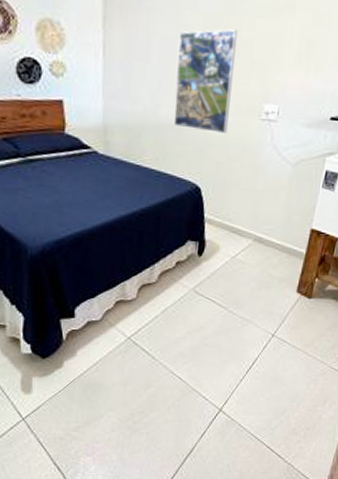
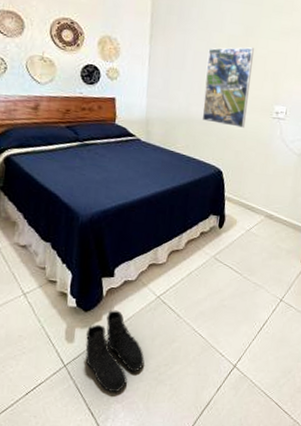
boots: none [45,355,116,445] -> present [85,310,145,393]

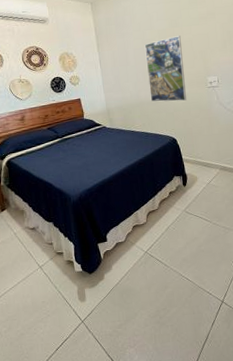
boots: present [85,310,145,393] -> none [94,269,146,339]

